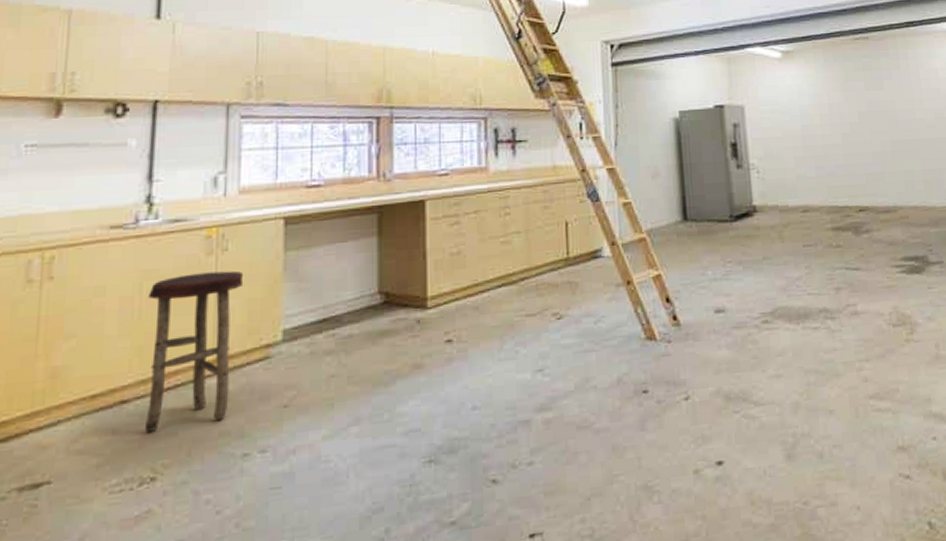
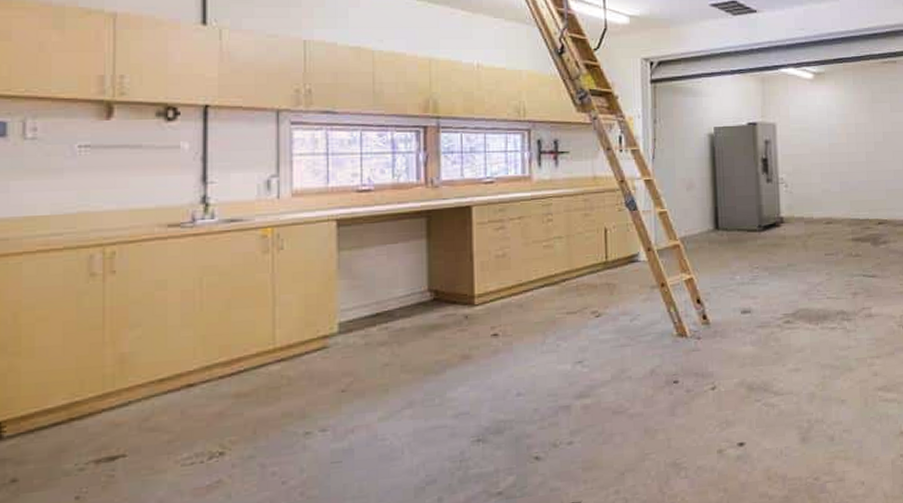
stool: present [144,270,244,432] -> none [209,268,300,412]

